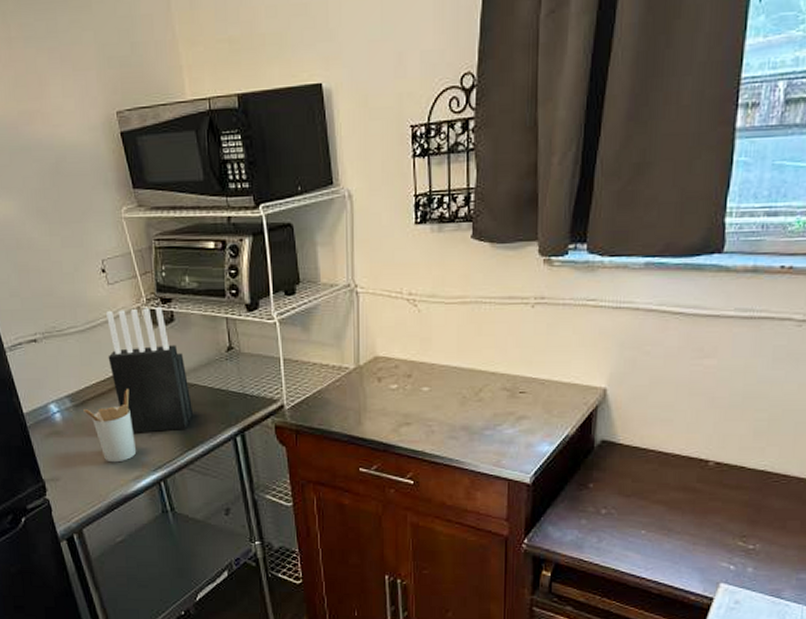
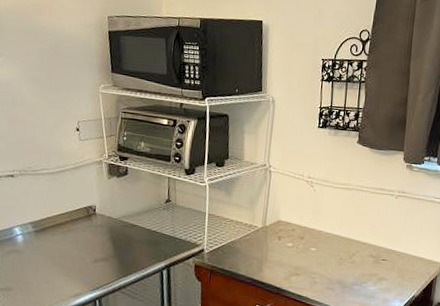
utensil holder: present [83,389,137,463] -> none [42,223,83,281]
knife block: present [106,306,194,433] -> none [69,161,132,260]

